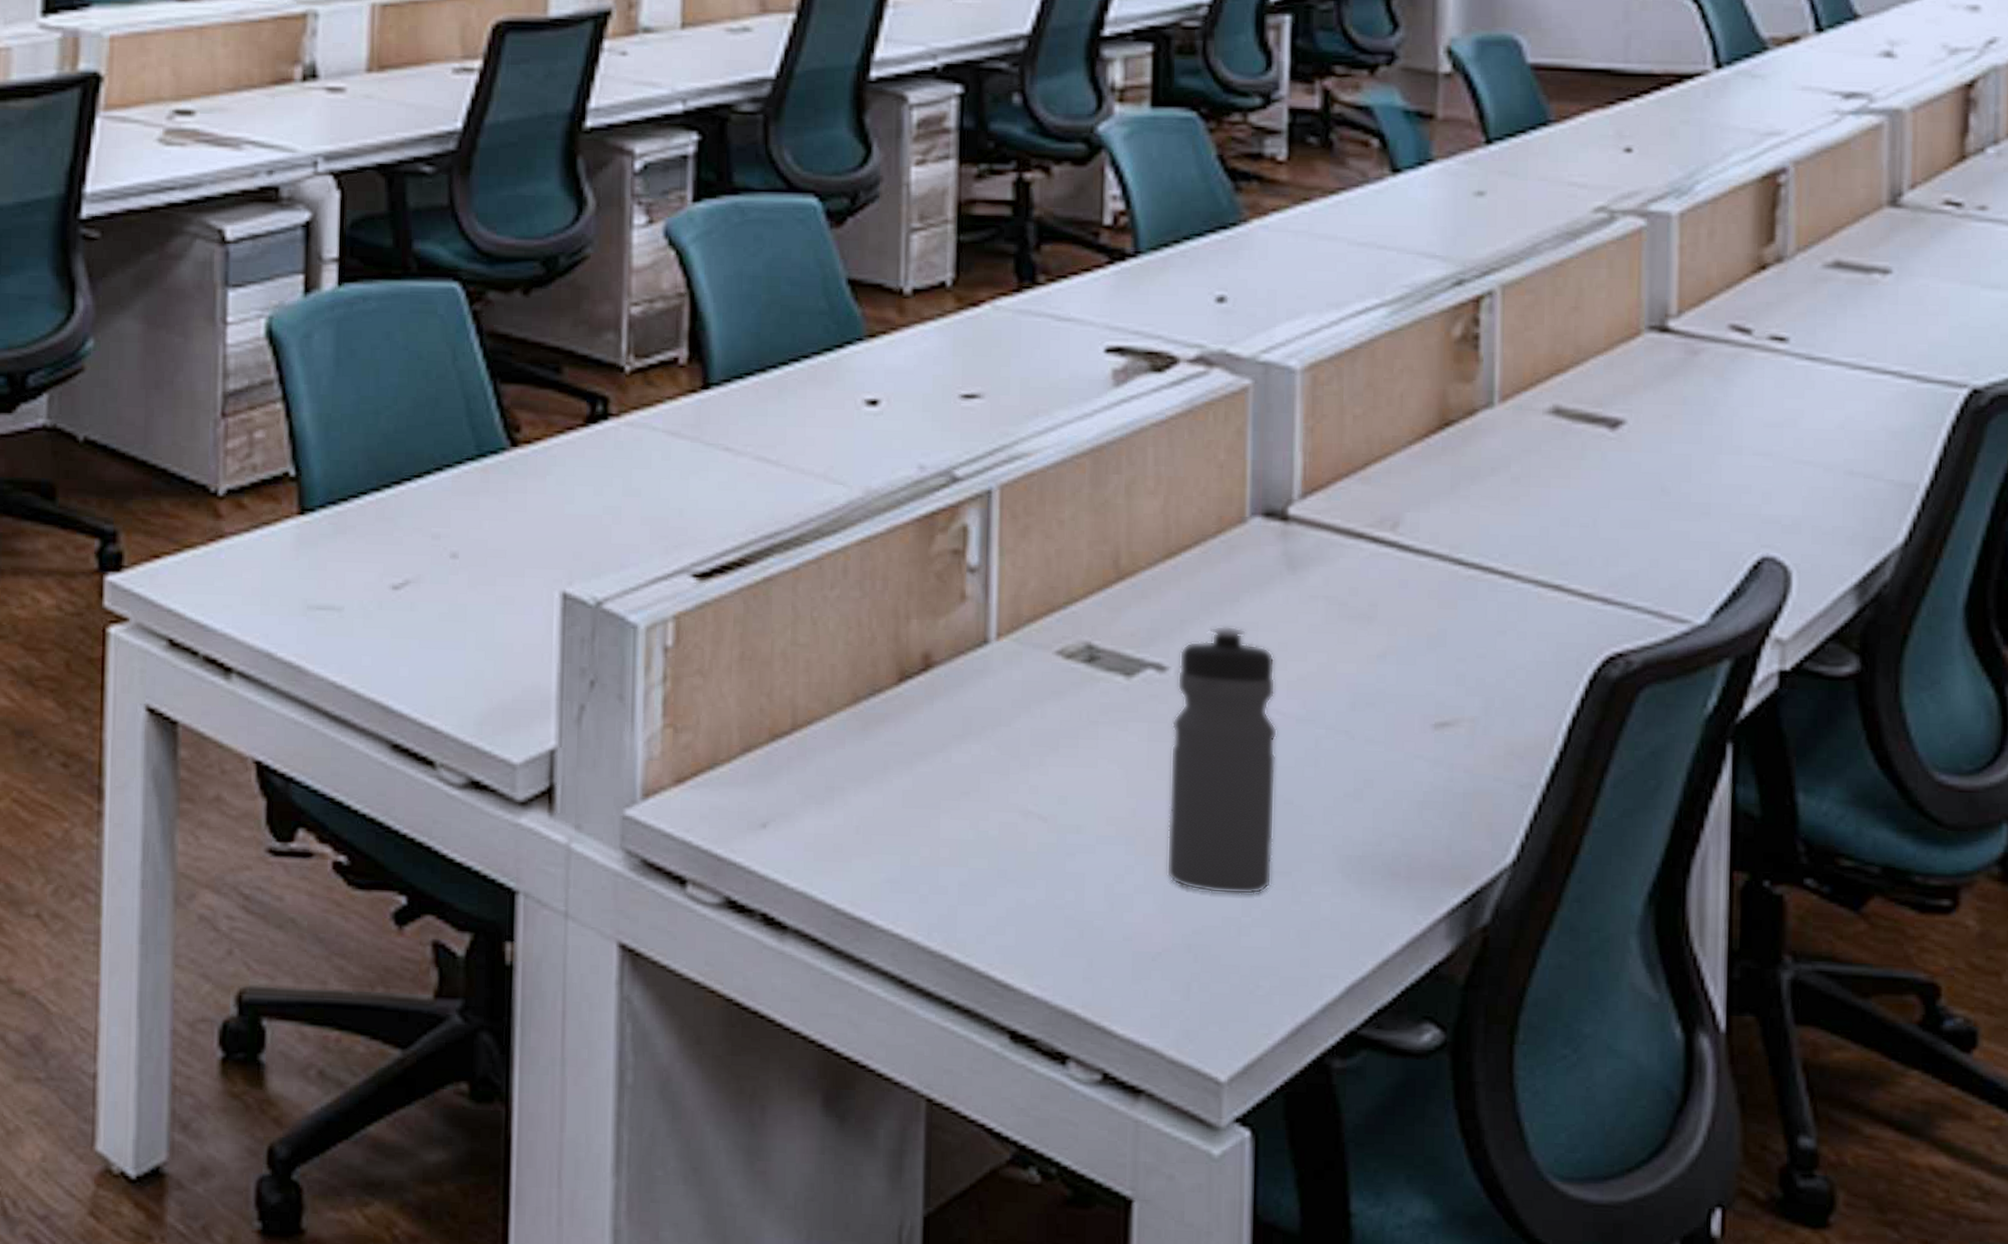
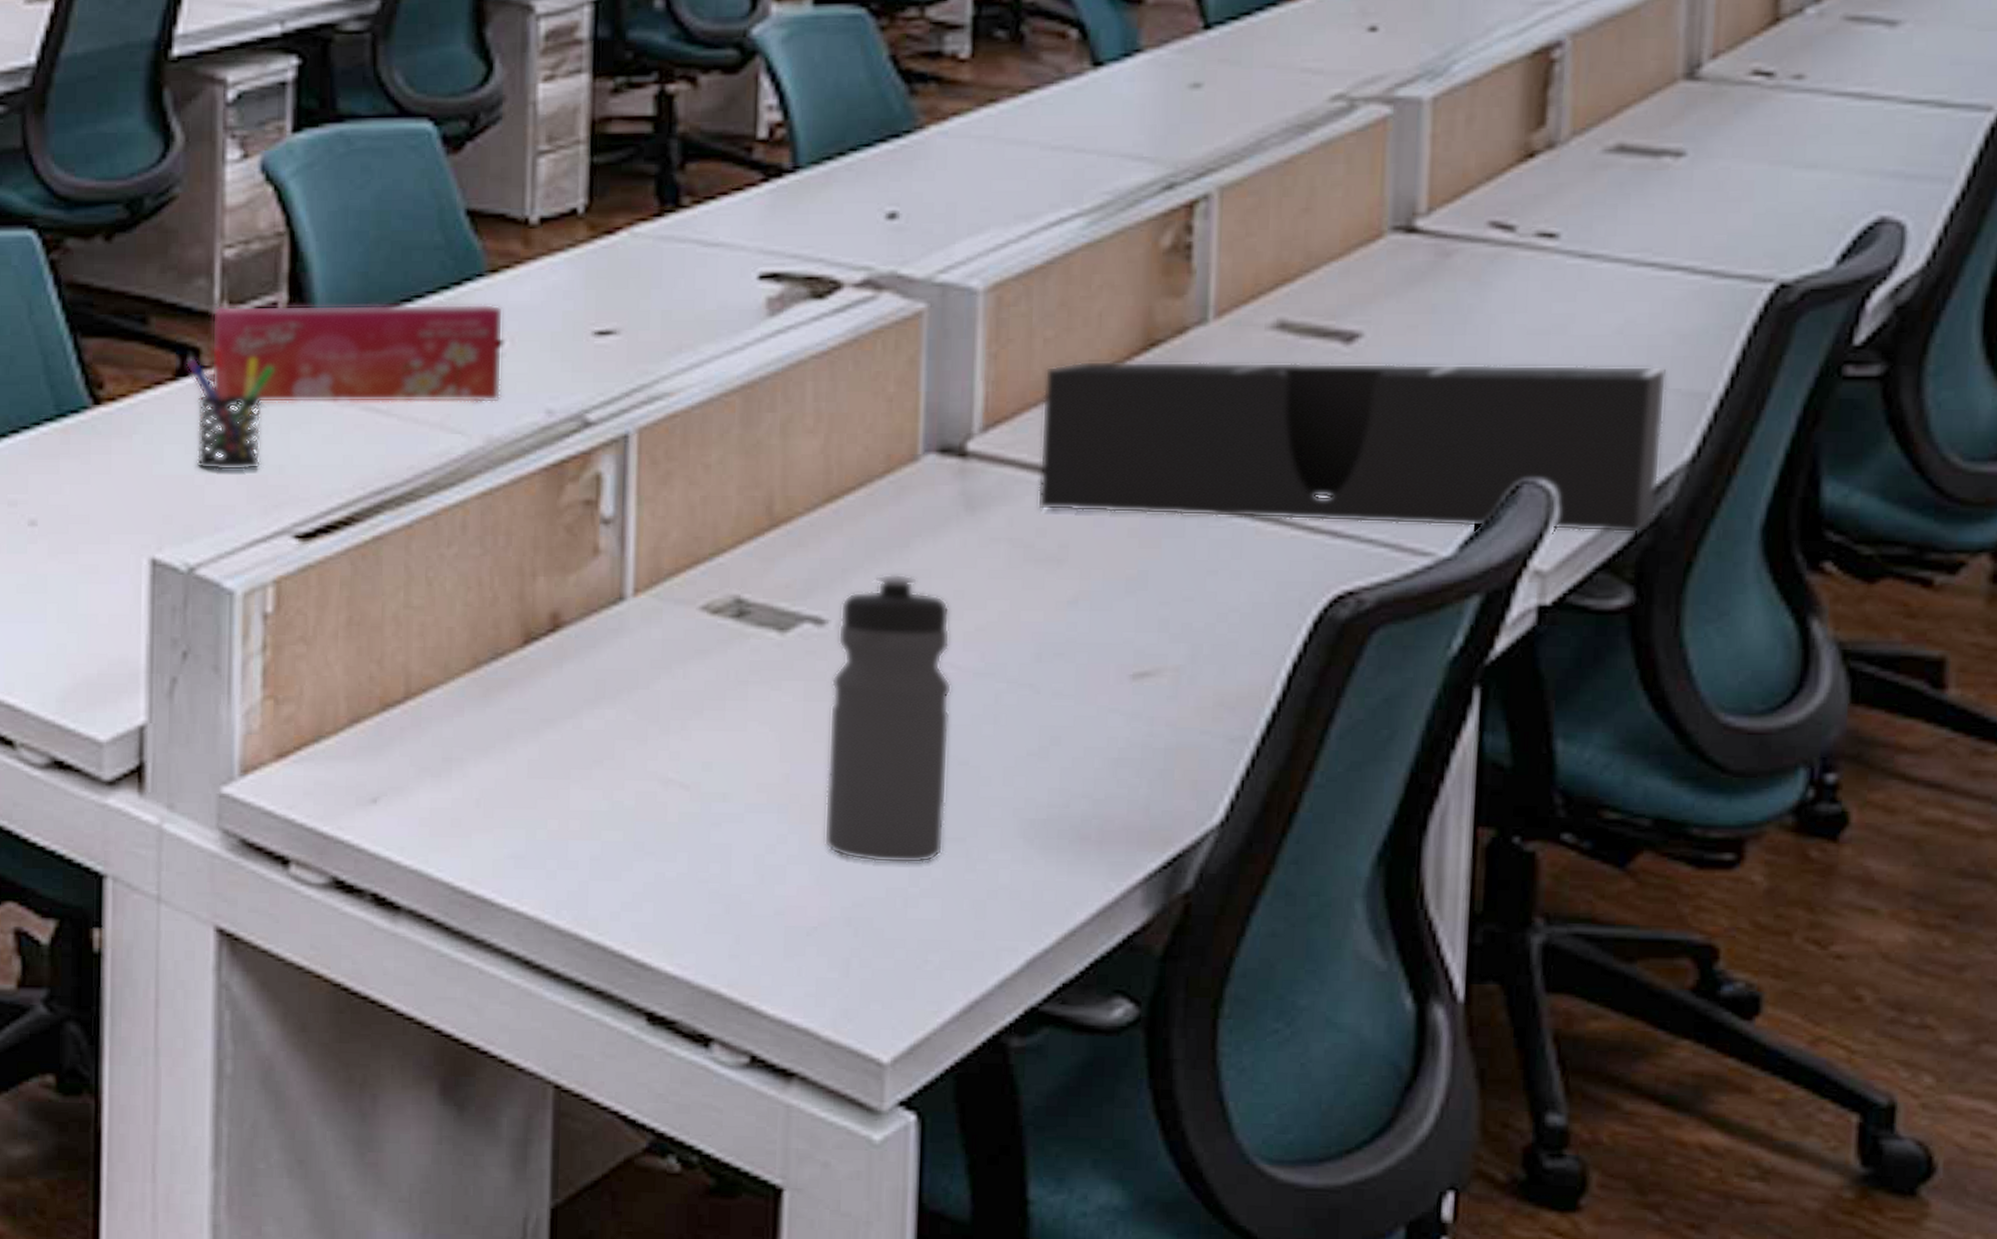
pen holder: none [596,396,675,513] -> present [186,346,274,471]
tissue box: none [618,359,881,457] -> present [211,304,504,403]
desk organizer: none [1349,436,1882,608] -> present [1036,360,1667,533]

